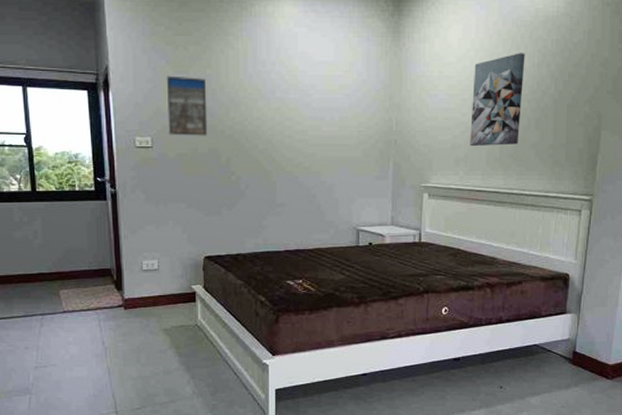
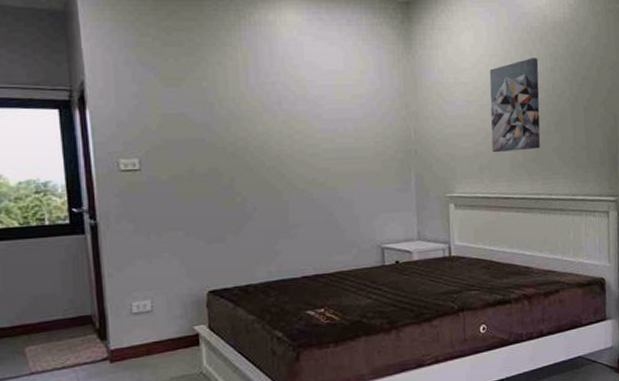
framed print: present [166,75,208,136] -> none [154,90,206,155]

